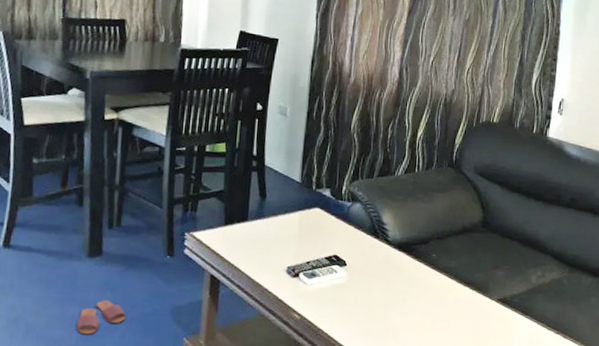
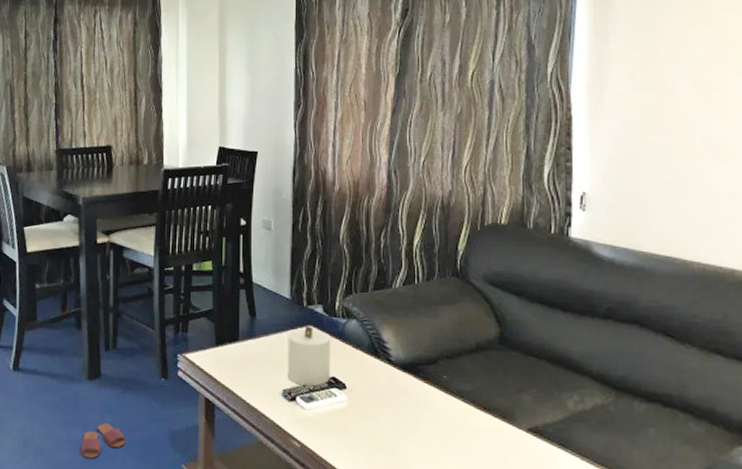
candle: none [292,208,336,264] -> present [287,326,331,387]

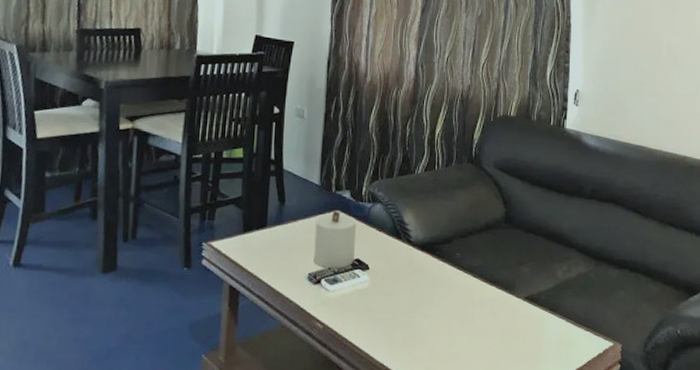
slippers: present [80,423,126,459] -> none [89,318,142,356]

